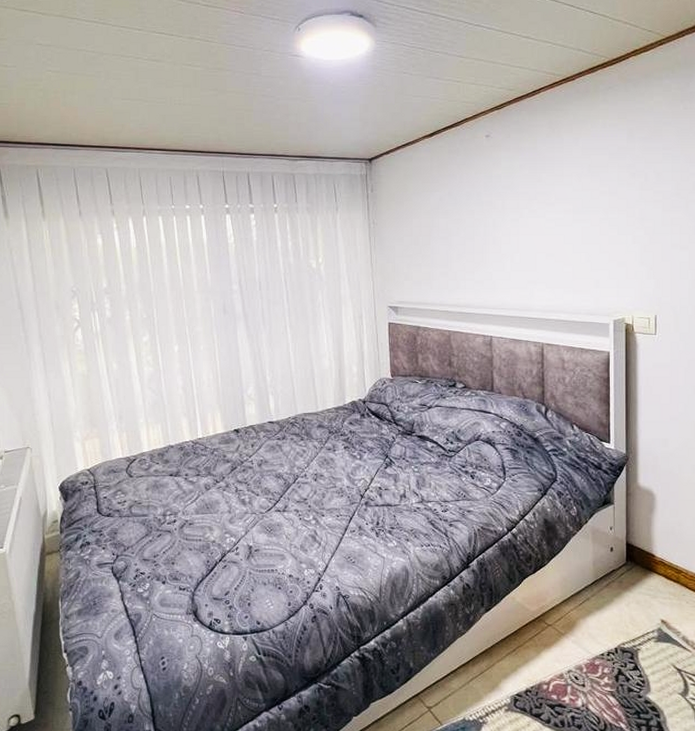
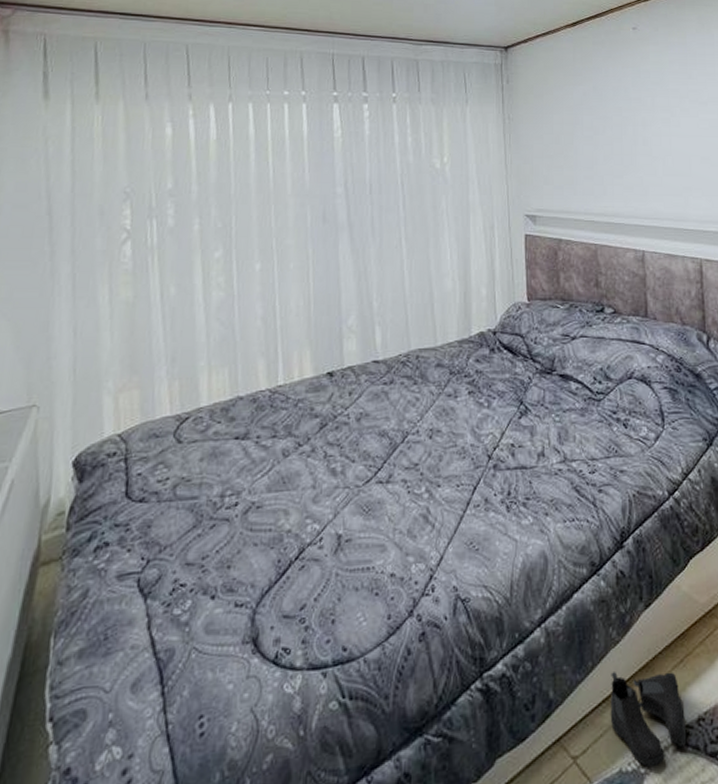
boots: none [456,653,517,719] -> present [610,670,687,768]

